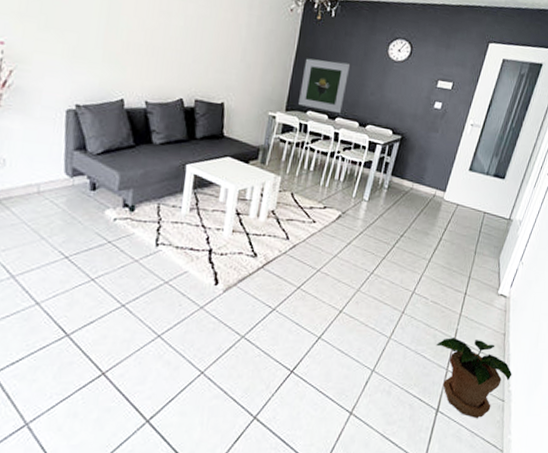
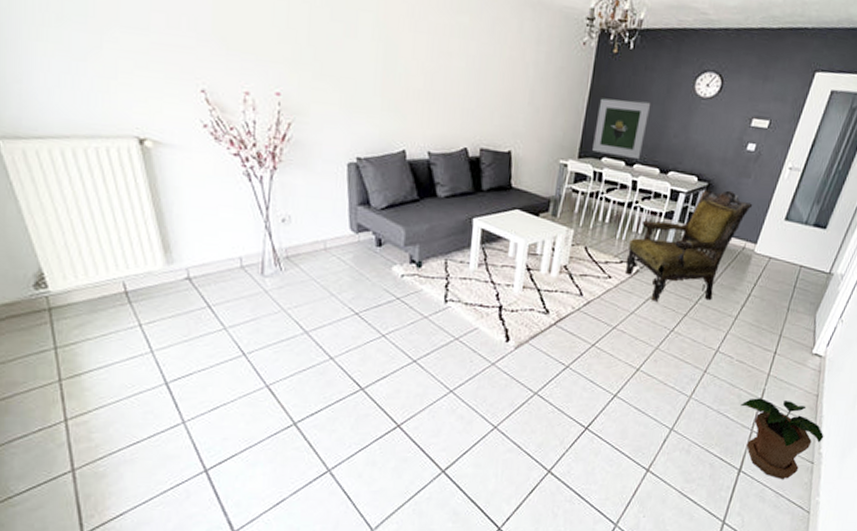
armchair: none [328,142,441,246] -> present [625,189,753,303]

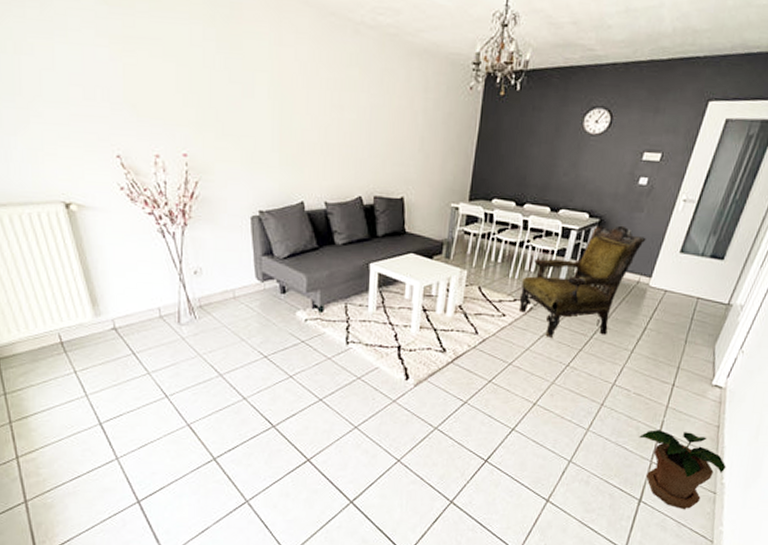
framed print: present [592,98,652,160] -> none [483,141,540,200]

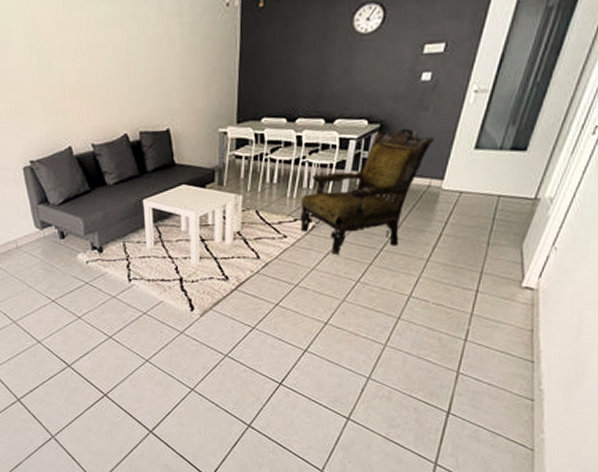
potted plant: present [639,430,727,509] -> none [442,339,544,419]

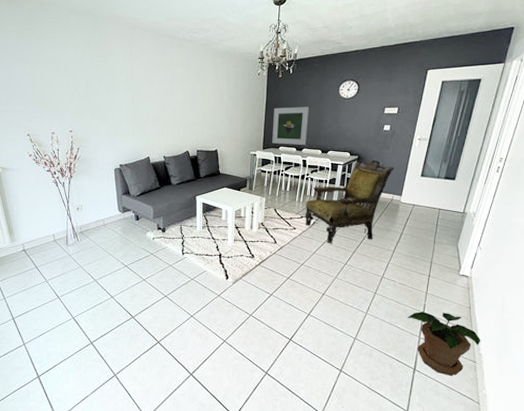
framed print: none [250,51,307,114] -> present [272,106,310,146]
potted plant: none [442,339,544,419] -> present [407,311,481,376]

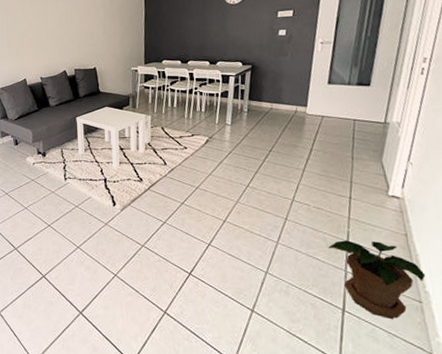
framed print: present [272,106,310,146] -> none [153,16,193,58]
armchair: present [305,159,394,244] -> none [196,68,295,164]

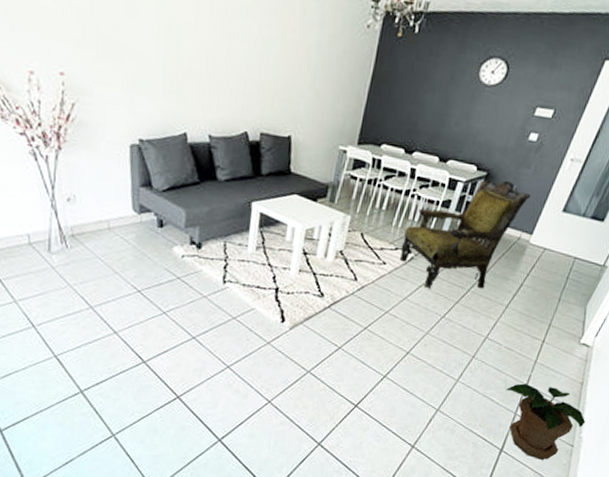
armchair: none [196,68,295,164] -> present [399,179,531,290]

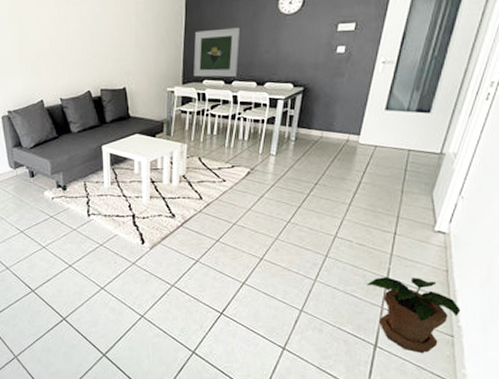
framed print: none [372,83,434,148] -> present [193,27,241,78]
armchair: present [399,179,531,290] -> none [237,91,351,199]

